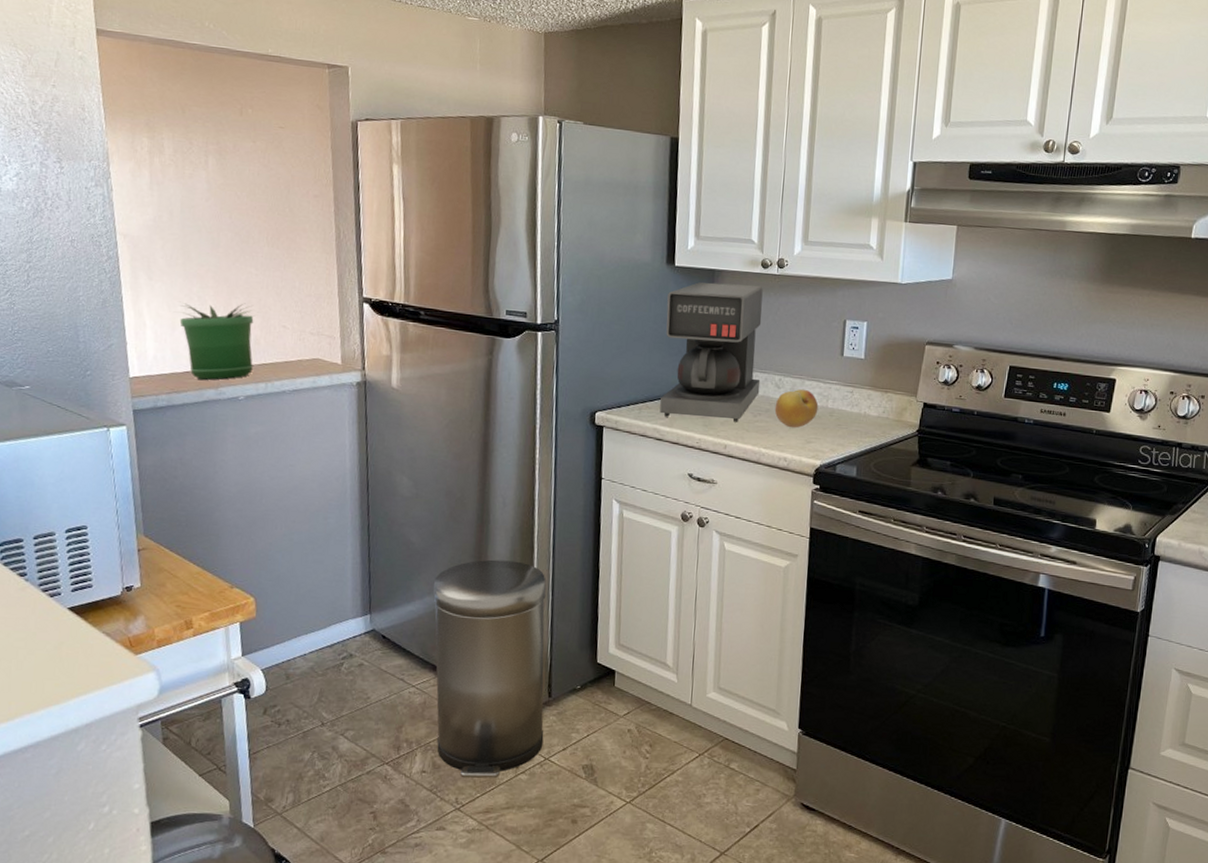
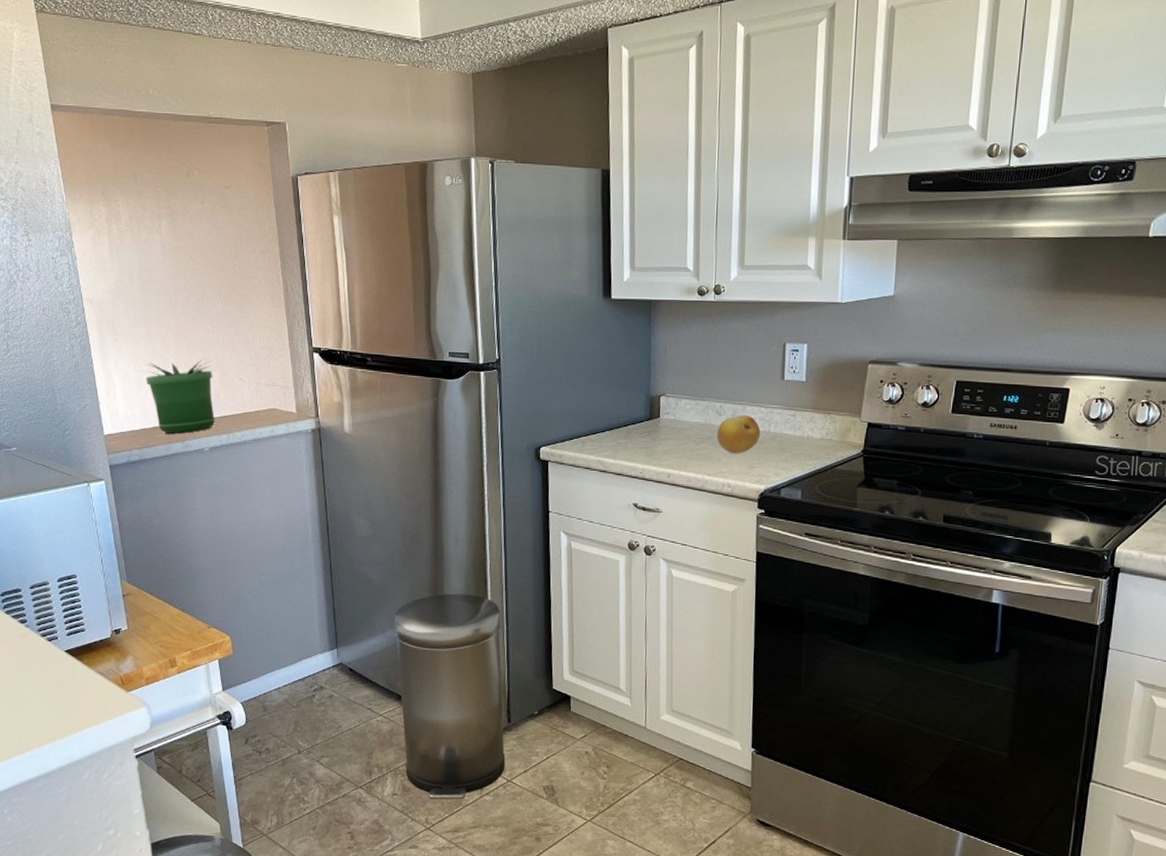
coffee maker: present [660,282,763,423] -> none [603,313,701,451]

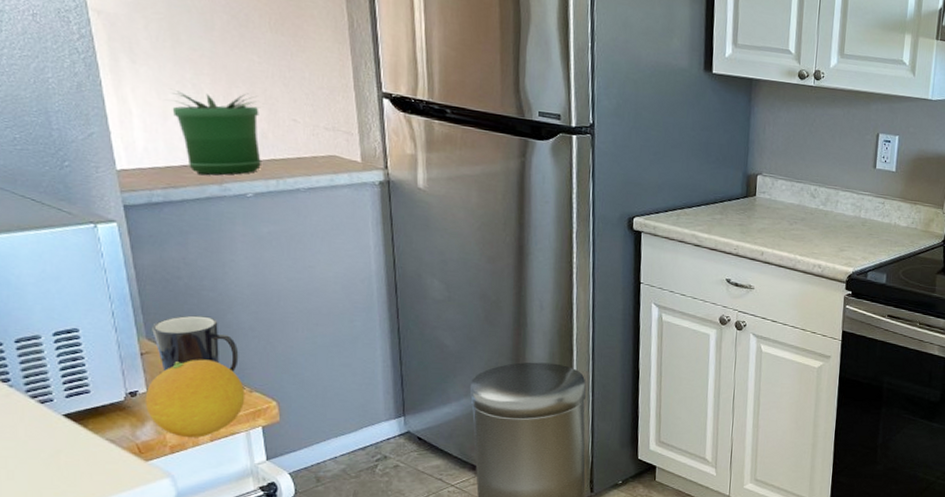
fruit: none [126,599,205,670] -> present [145,359,246,437]
mug: none [131,559,199,611] -> present [152,315,239,372]
fruit: present [716,414,761,454] -> none [810,199,852,237]

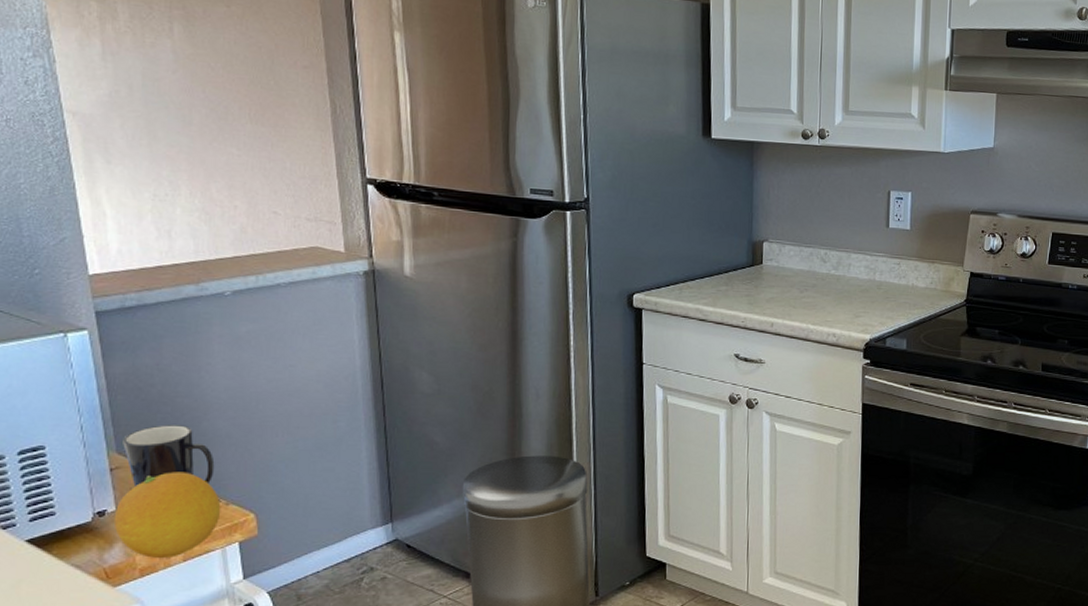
planter: present [170,90,261,175] -> none [146,187,240,275]

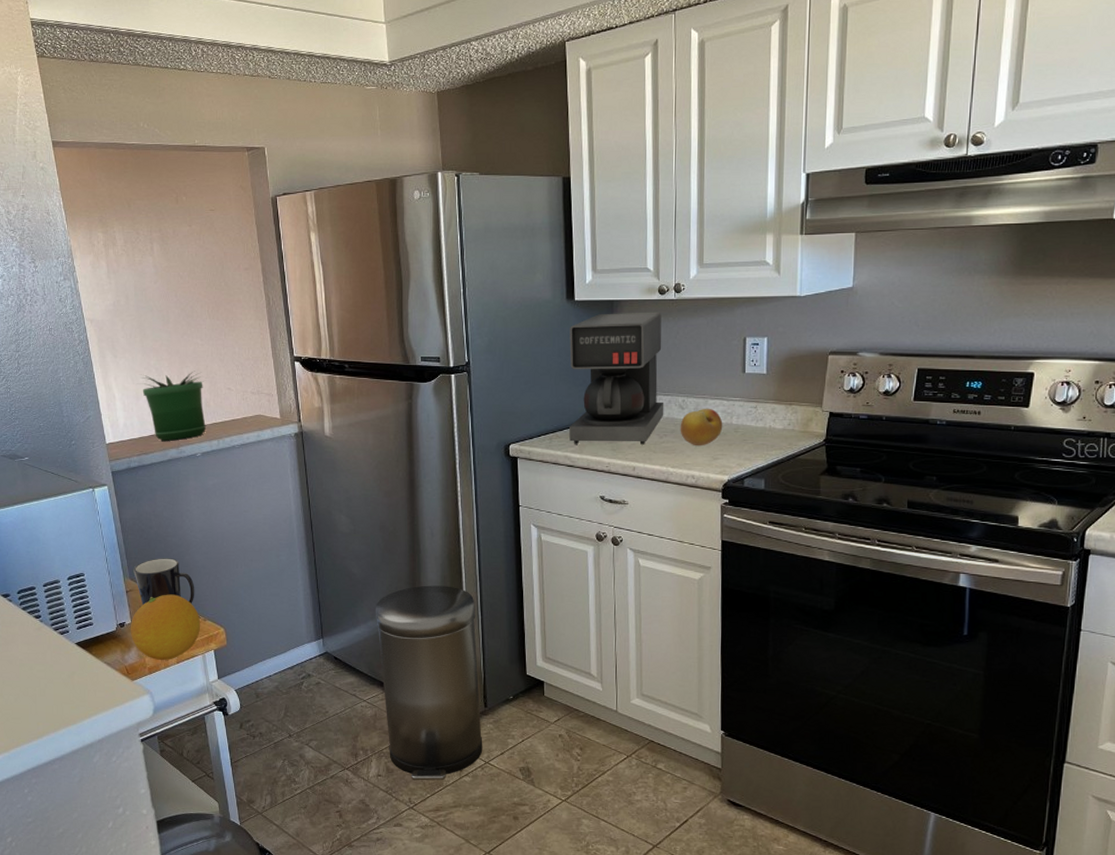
planter: none [146,187,240,275] -> present [141,371,206,441]
coffee maker: none [702,154,806,299] -> present [569,311,664,445]
fruit: none [821,262,866,303] -> present [680,408,723,447]

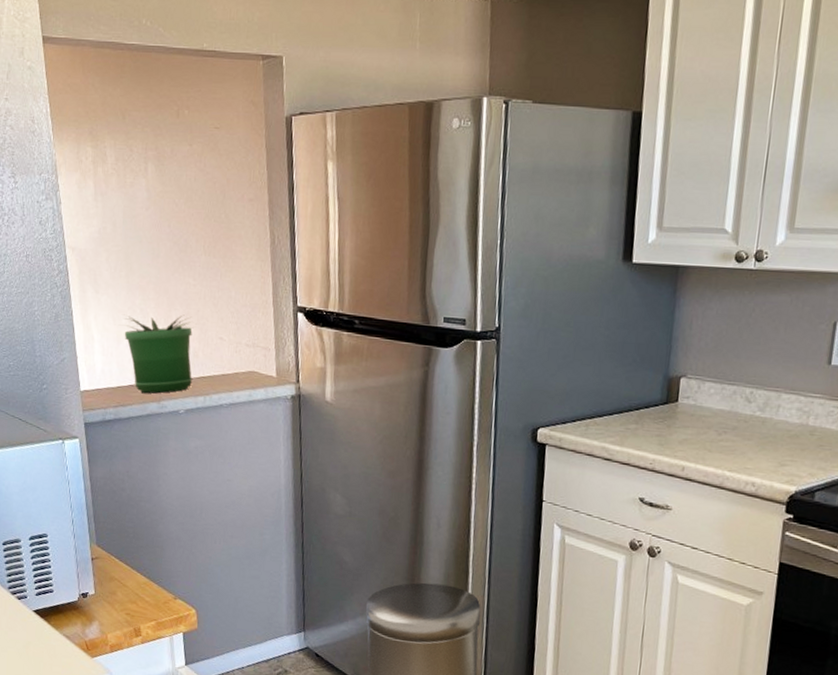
fruit: present [130,594,201,660] -> none [93,565,171,639]
mug: present [133,558,195,606] -> none [101,524,167,579]
coffee maker: present [569,311,664,445] -> none [609,280,736,442]
fruit: present [680,408,723,447] -> none [743,403,797,449]

